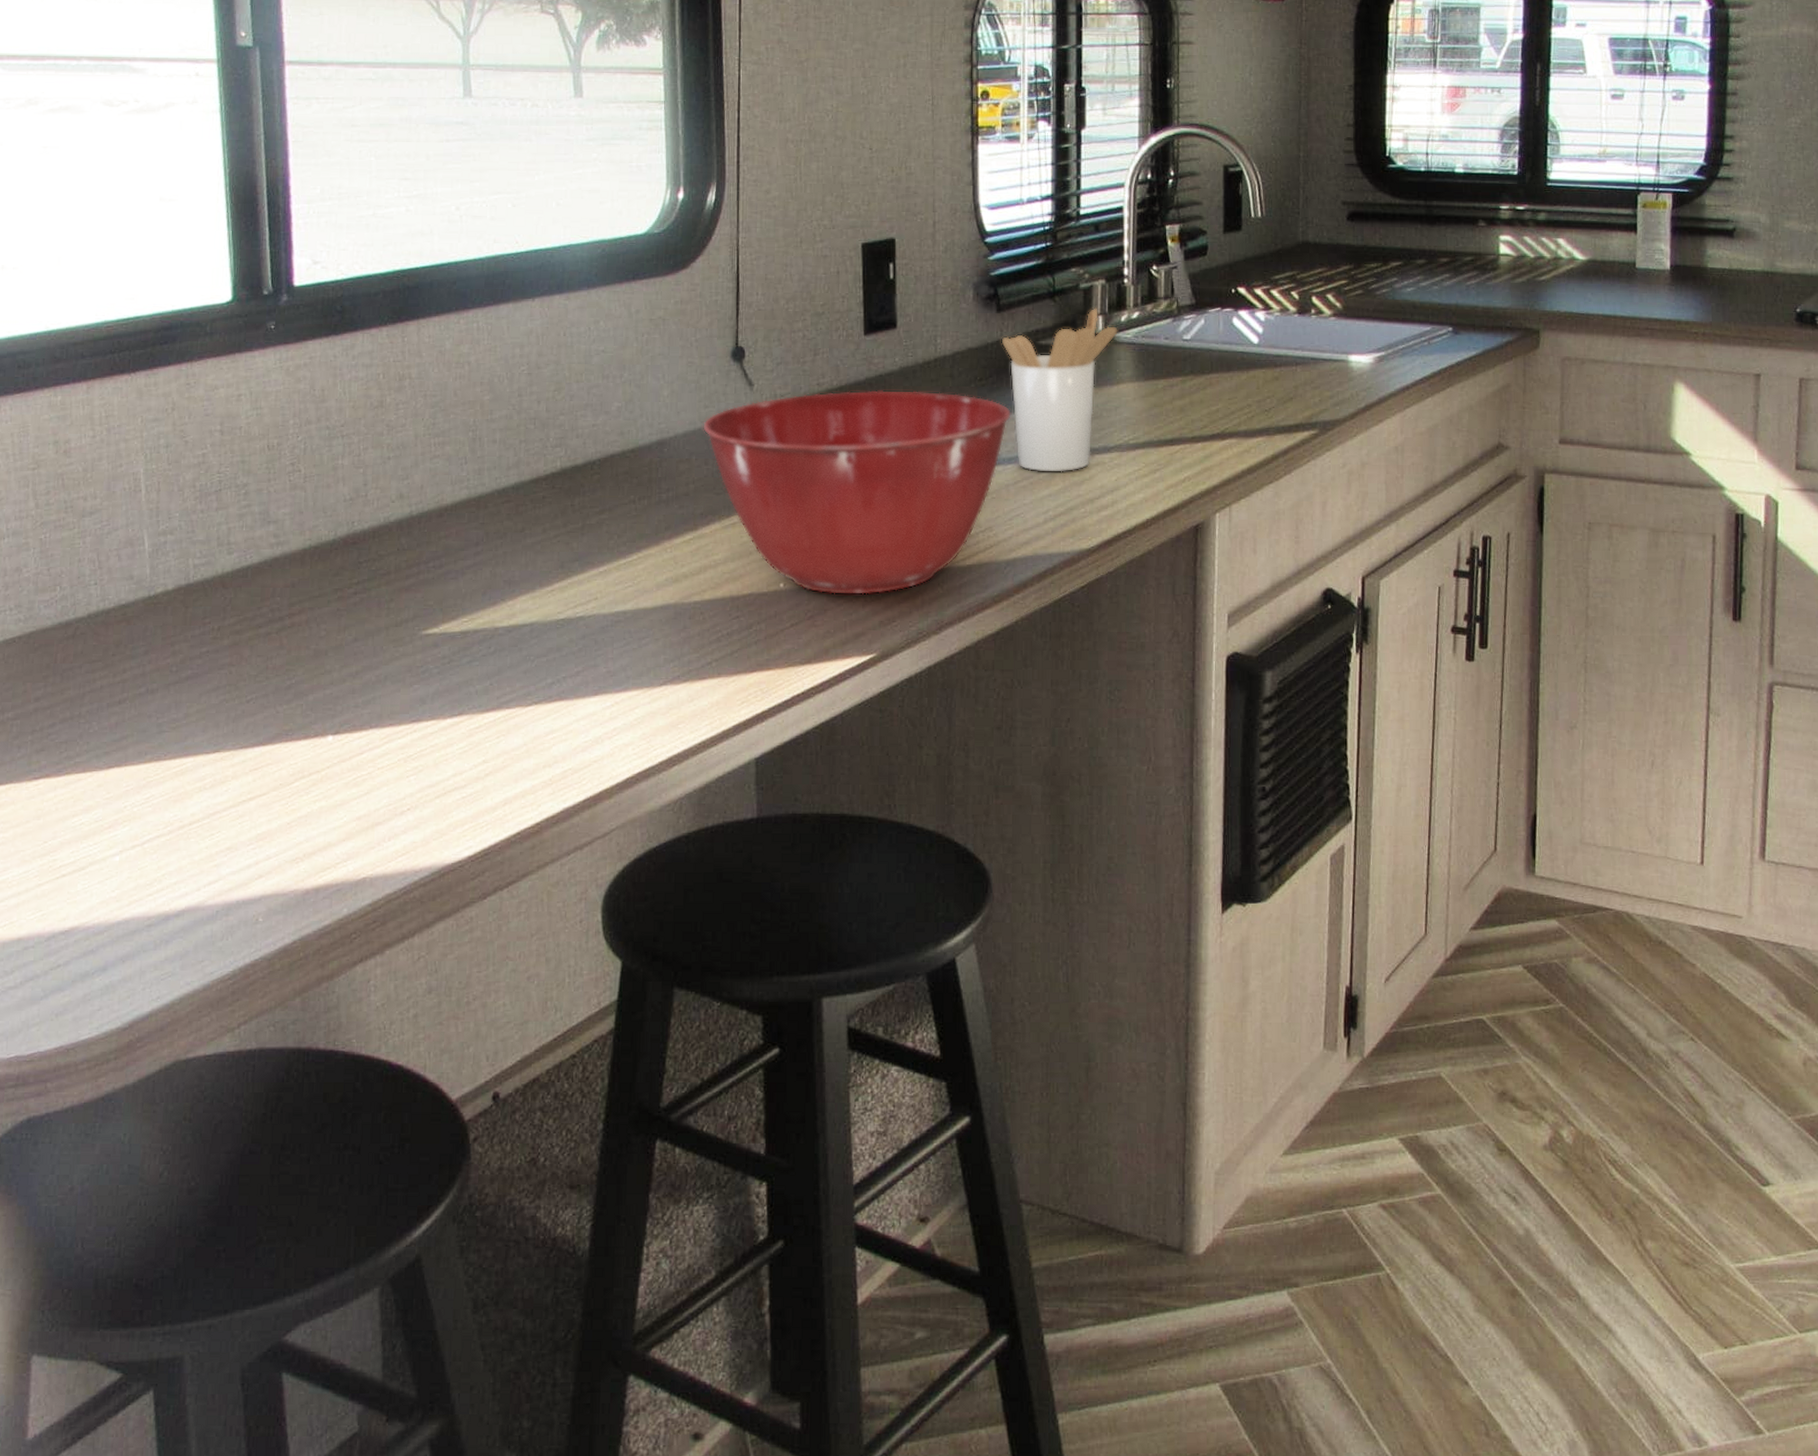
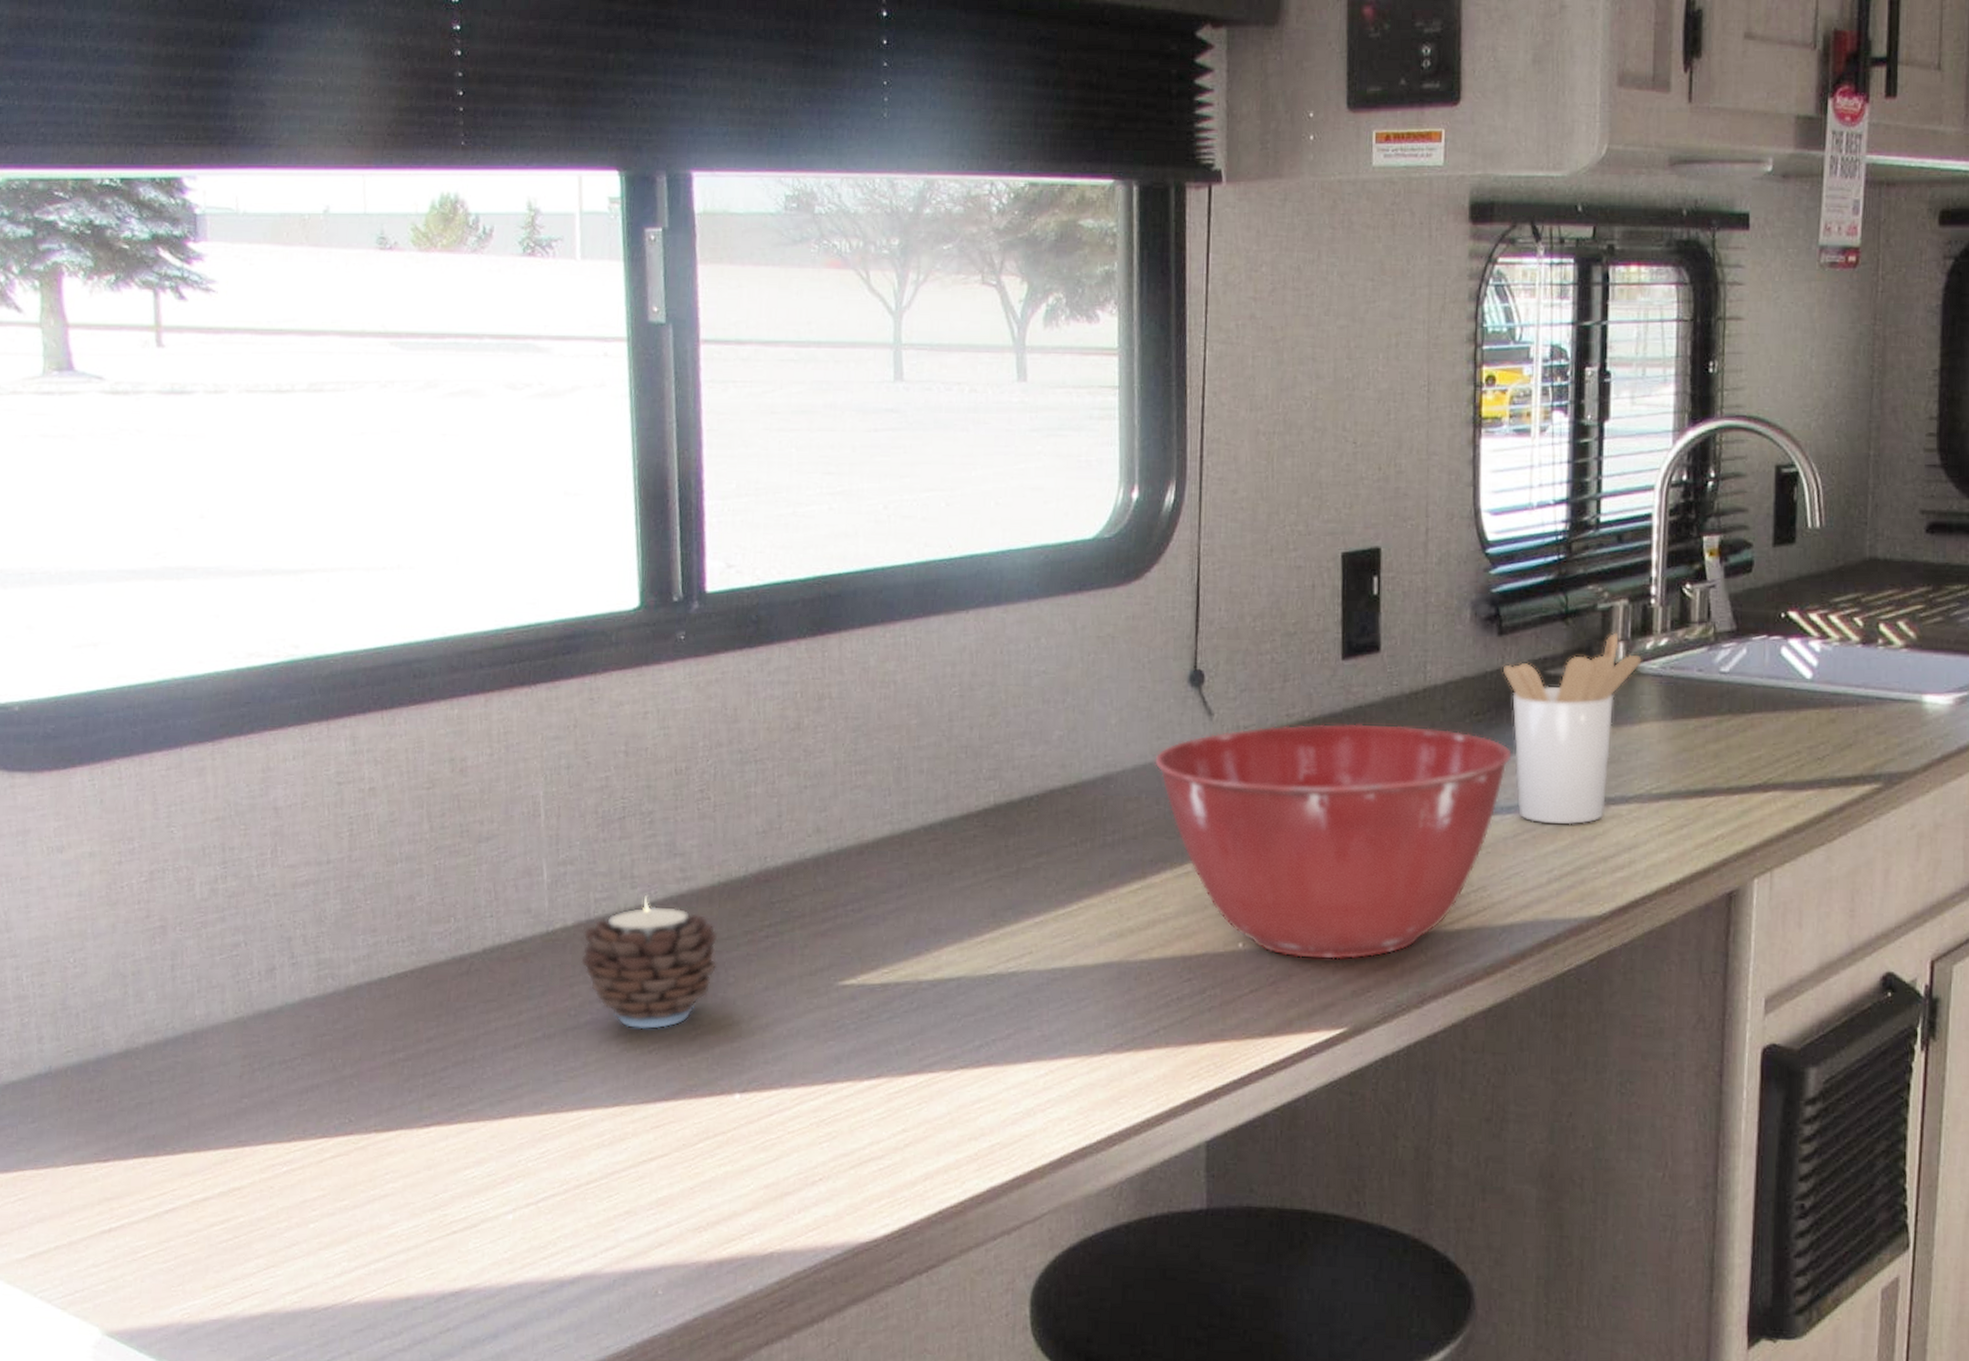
candle: none [182,560,310,680] -> present [581,895,718,1029]

